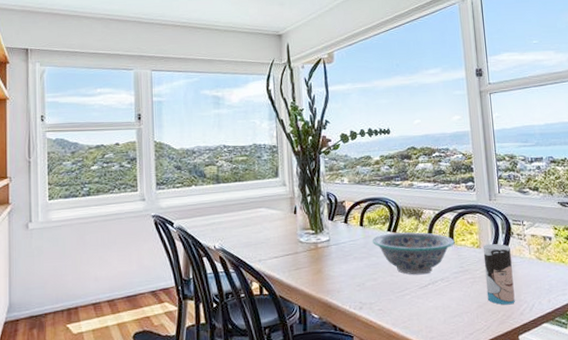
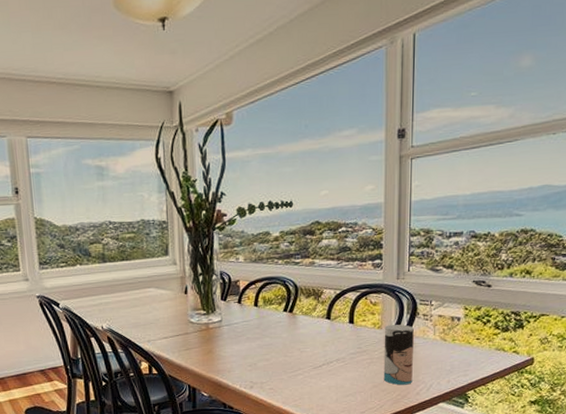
decorative bowl: present [372,232,455,275] -> none [266,312,355,356]

